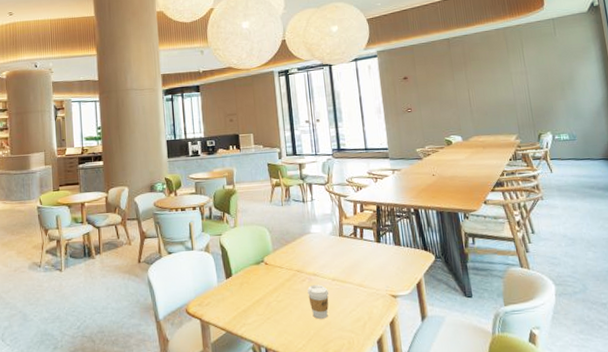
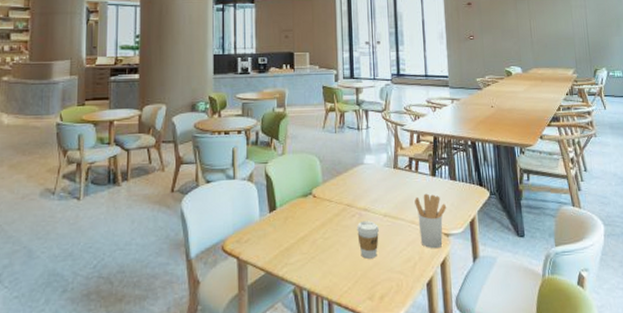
utensil holder: none [361,258,393,310] -> present [415,193,447,249]

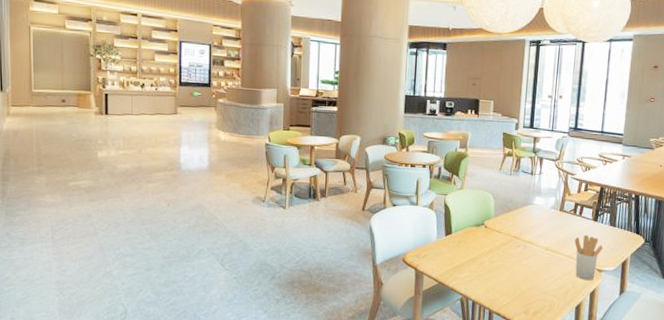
coffee cup: present [357,220,379,259] -> none [520,251,540,282]

